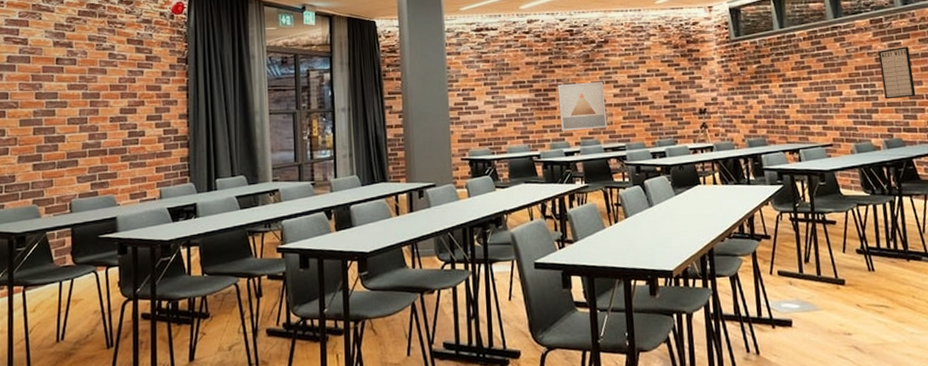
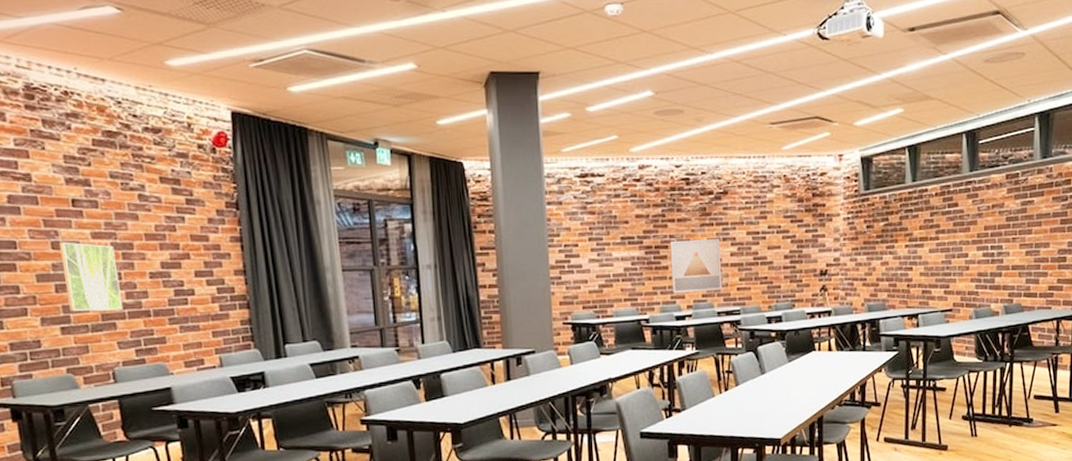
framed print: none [41,92,86,151] -> present [58,241,124,312]
writing board: present [878,46,916,100] -> none [1010,205,1042,262]

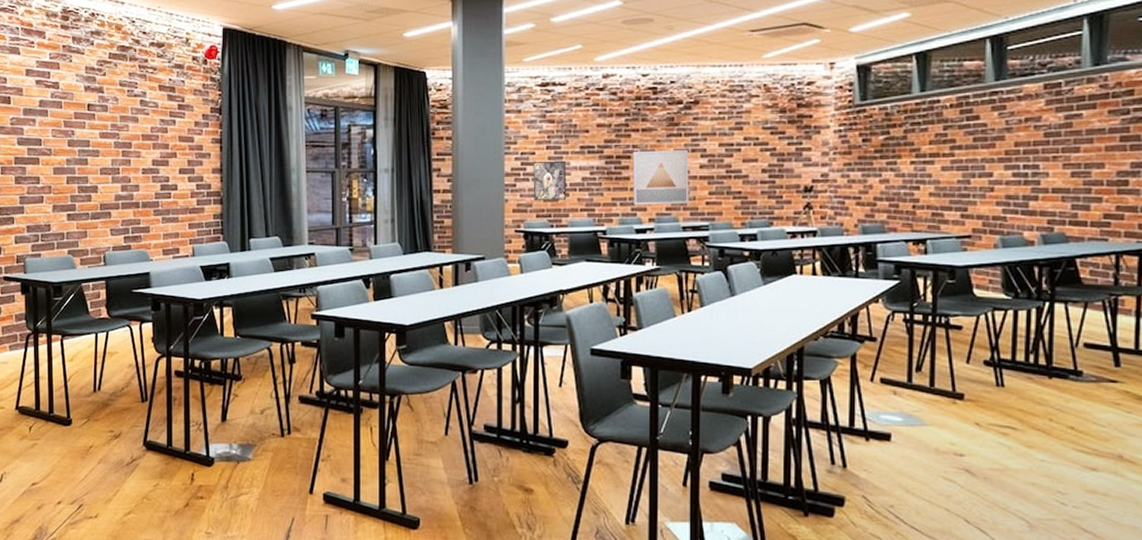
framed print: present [58,241,124,312] -> none [73,140,118,201]
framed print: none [576,252,611,293] -> present [533,160,567,201]

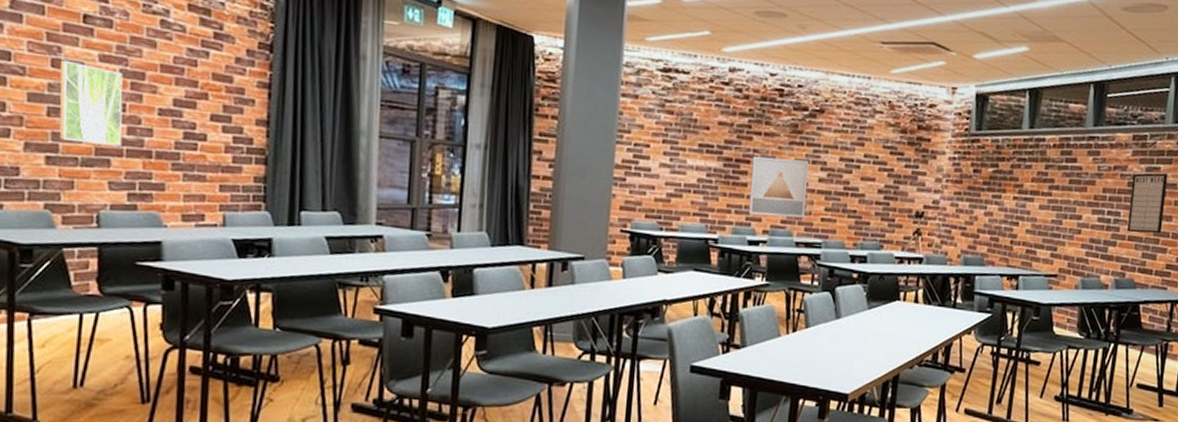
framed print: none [73,140,118,201] -> present [59,59,123,146]
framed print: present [533,160,567,201] -> none [644,155,682,202]
writing board: none [1050,119,1093,184] -> present [1127,173,1168,234]

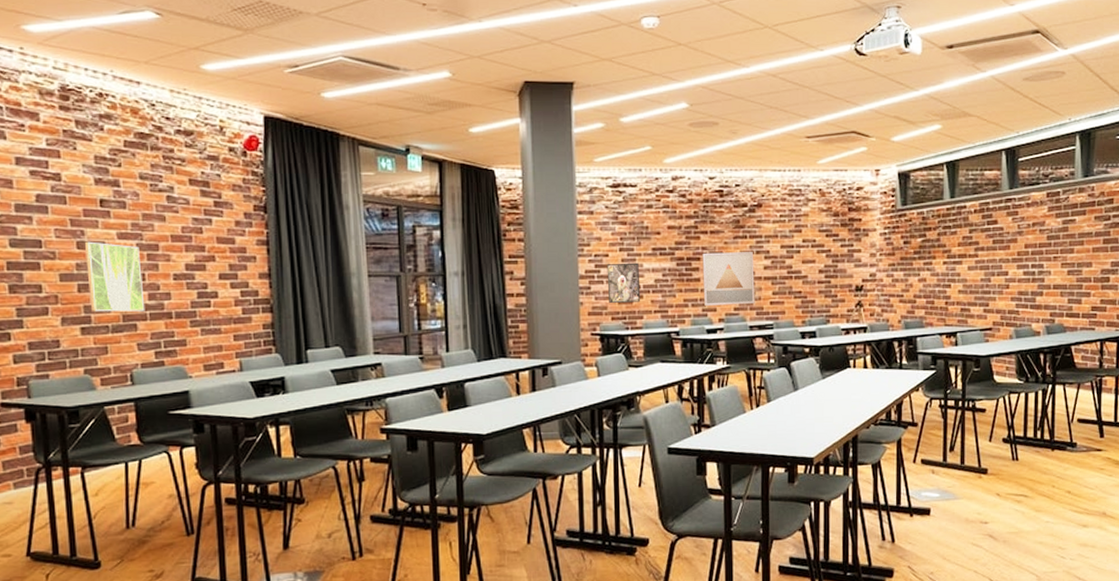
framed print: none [644,155,682,202] -> present [607,262,641,304]
writing board: present [1127,173,1168,234] -> none [1051,224,1084,282]

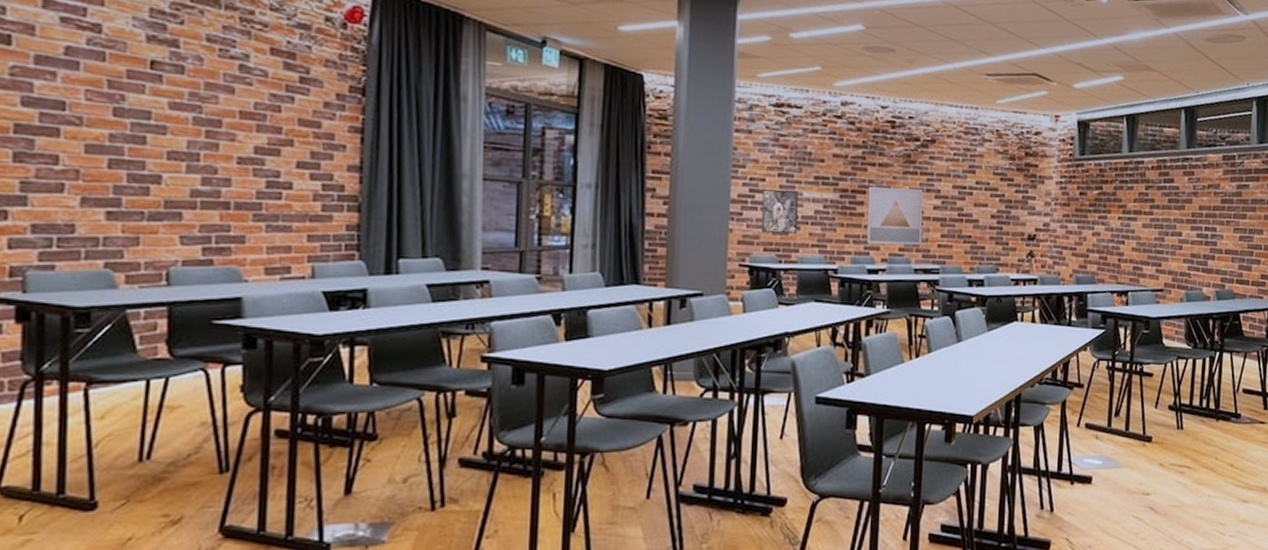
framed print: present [84,241,145,312] -> none [122,108,197,198]

